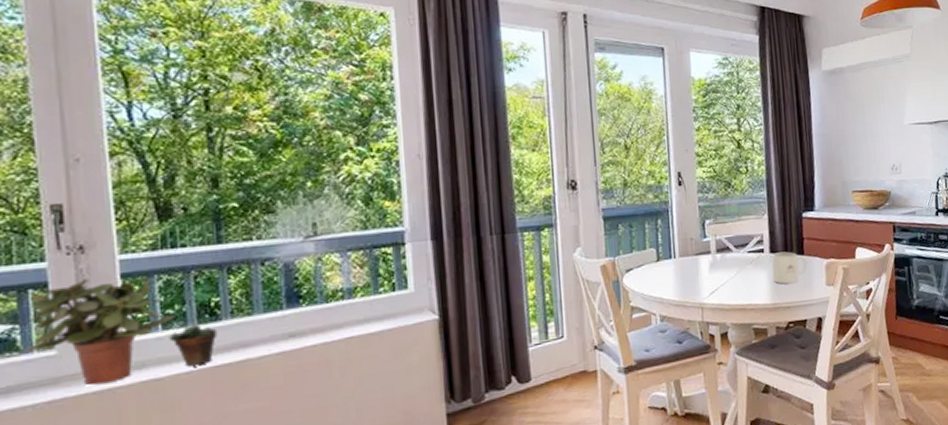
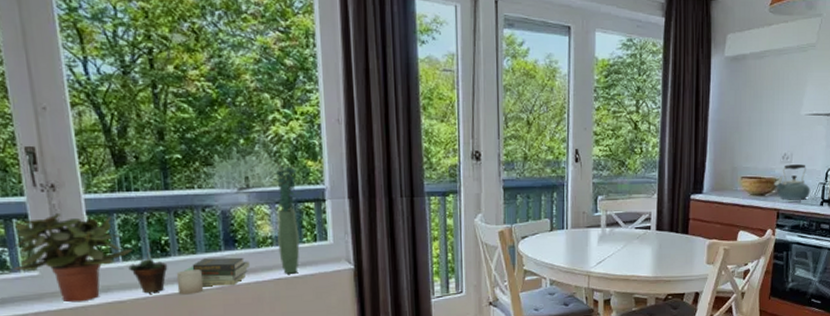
candle: none [227,333,261,366] -> present [176,269,204,295]
books: none [238,315,316,354] -> present [185,257,249,287]
vase: none [347,204,376,332] -> present [274,162,300,274]
mug: present [772,251,807,284] -> none [658,230,690,260]
kettle: none [886,174,924,212] -> present [774,164,810,200]

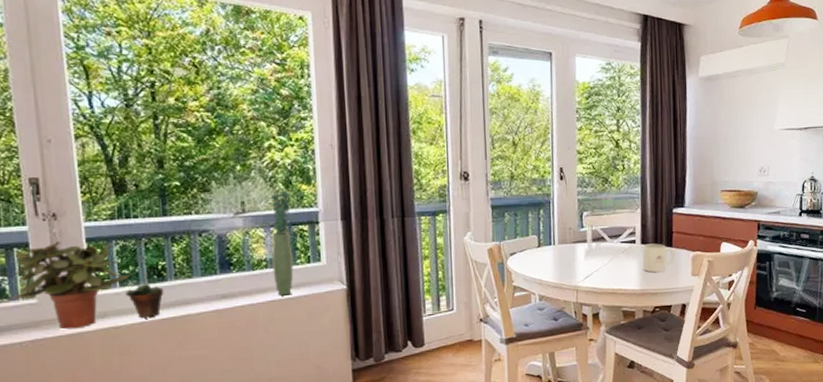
candle: present [176,269,204,295] -> none [172,293,199,319]
books: present [185,257,249,287] -> none [180,280,244,311]
mug: none [658,230,690,260] -> present [643,243,675,273]
kettle: present [774,164,810,200] -> none [753,177,788,212]

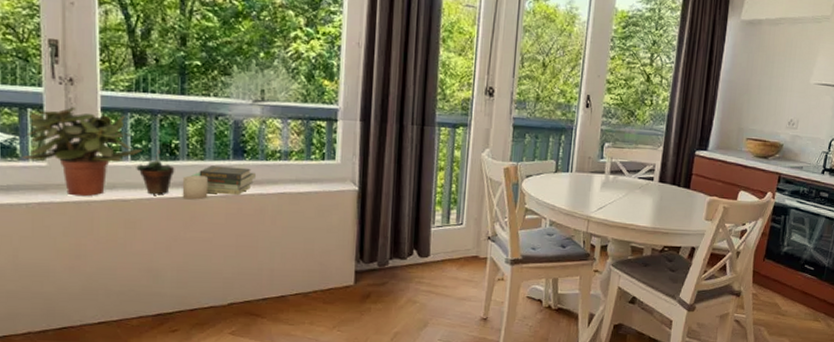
candle: none [172,293,199,319] -> present [182,175,209,200]
books: none [180,280,244,311] -> present [191,165,256,196]
vase: present [270,186,294,296] -> none [286,78,312,190]
mug: present [643,243,675,273] -> none [658,182,691,213]

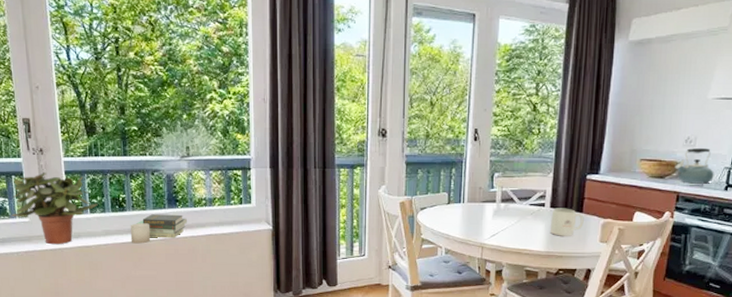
succulent plant: present [136,150,175,195] -> none [94,203,124,241]
mug: none [658,182,691,213] -> present [550,208,584,236]
kettle: none [778,130,813,167] -> present [675,148,714,184]

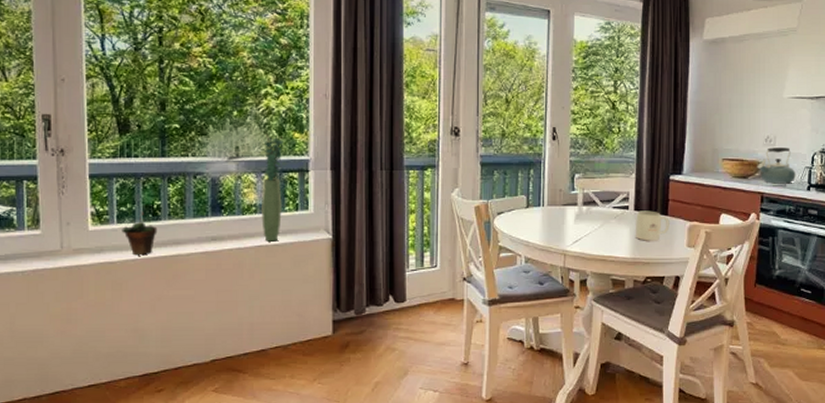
potted plant: present [11,172,98,245] -> none [19,176,127,262]
succulent plant: none [94,203,124,241] -> present [122,211,158,256]
candle: present [130,223,151,244] -> none [164,234,189,258]
books: present [137,214,187,238] -> none [173,223,233,251]
vase: none [210,135,228,231] -> present [261,133,284,242]

